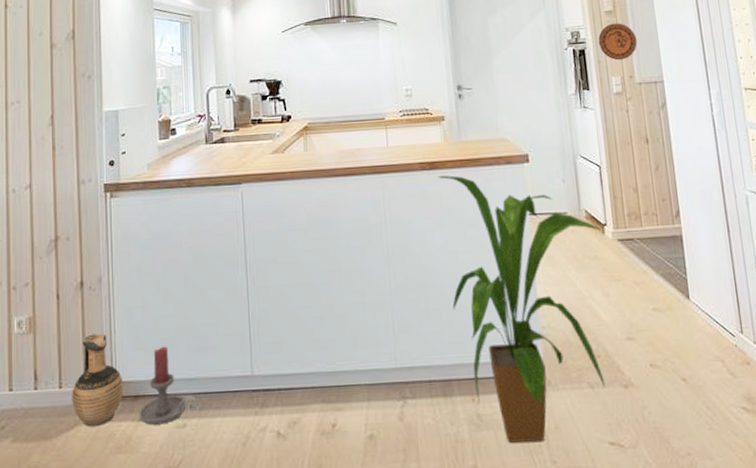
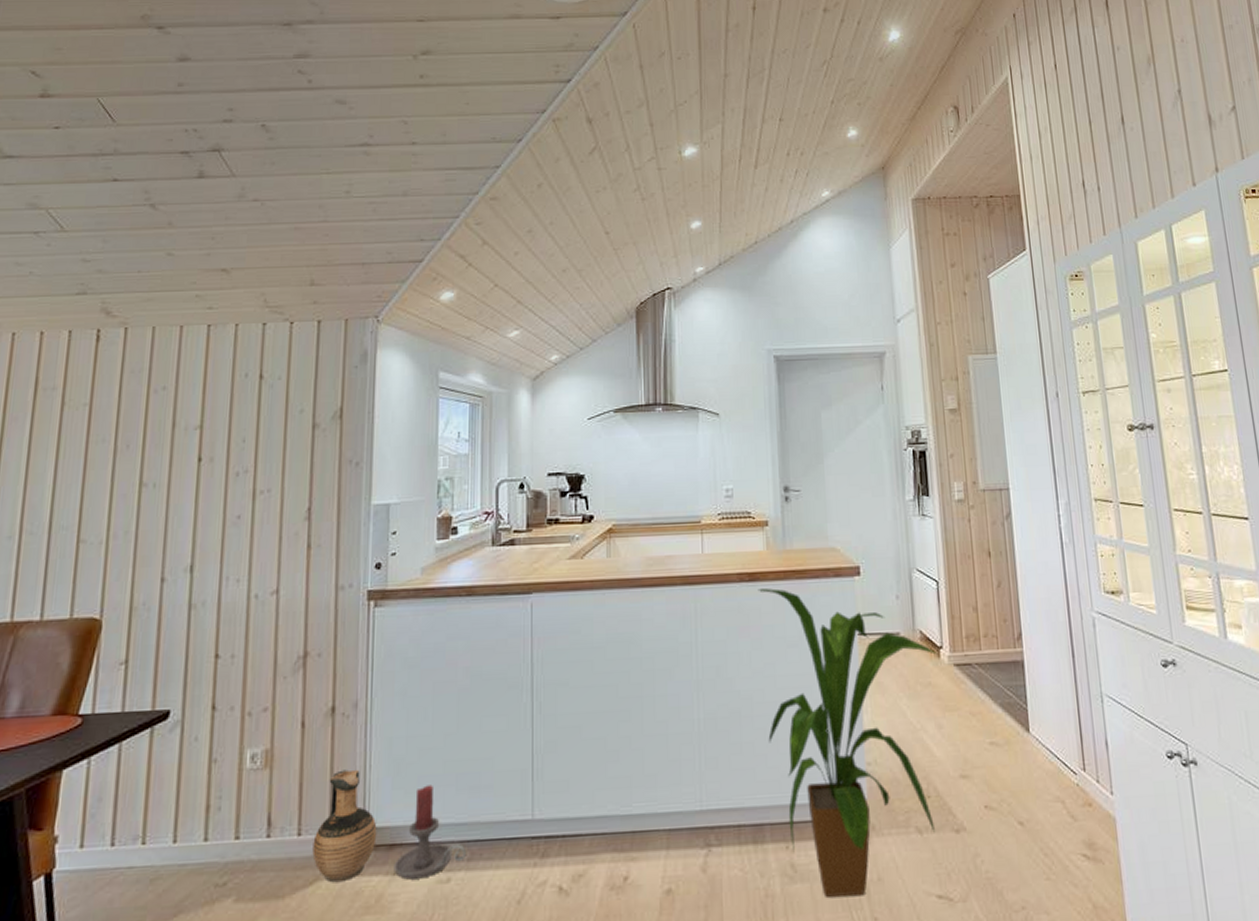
decorative plate: present [598,23,637,61] -> none [940,422,982,464]

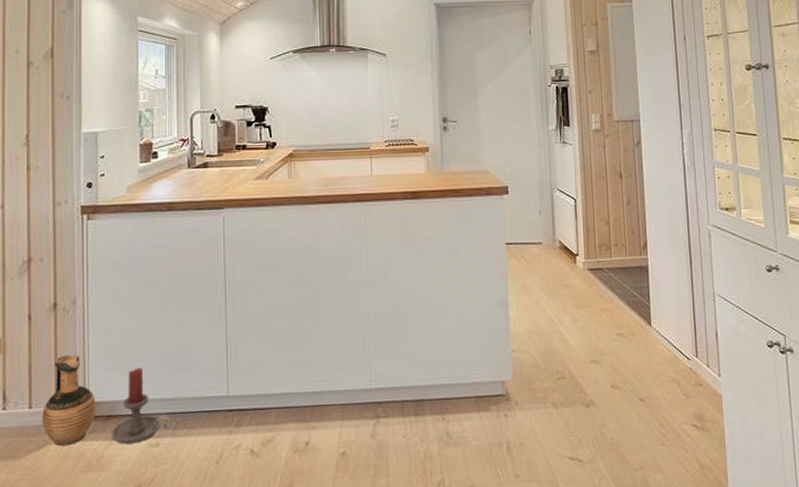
house plant: present [757,588,938,897] -> none [419,205,574,459]

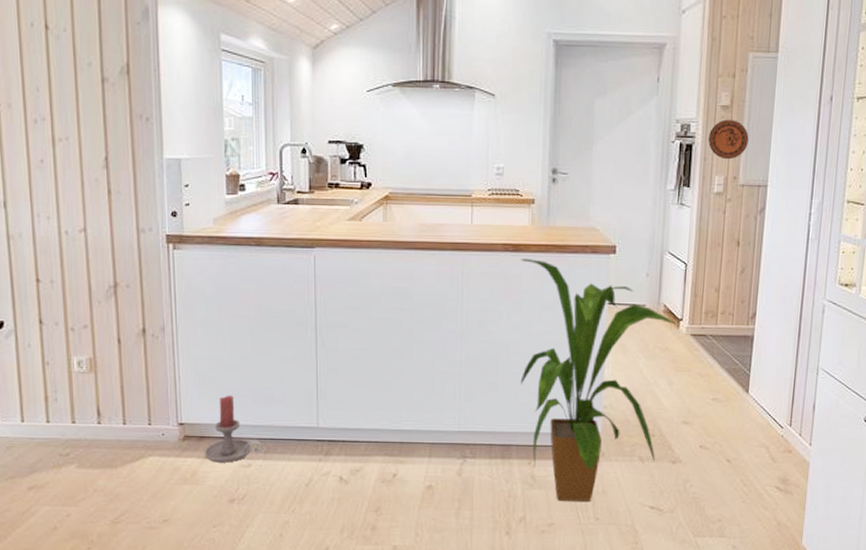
ceramic jug: present [42,354,96,447] -> none [136,378,189,461]
house plant: none [419,205,574,459] -> present [520,259,678,502]
decorative plate: none [580,62,617,99] -> present [708,119,749,160]

